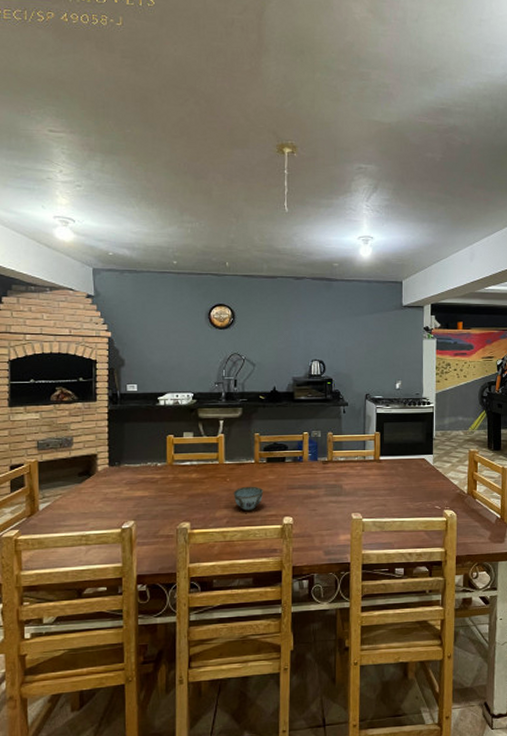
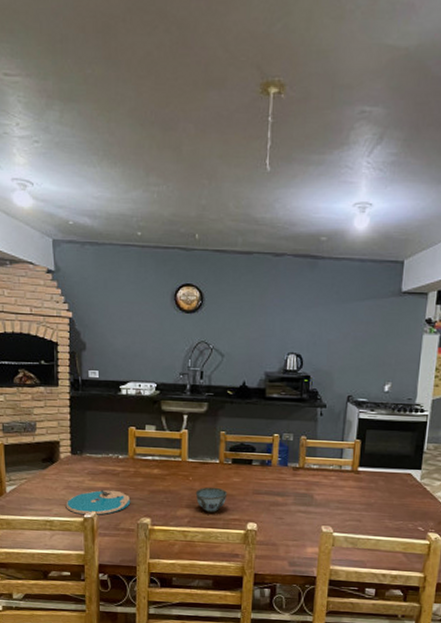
plate: none [102,498,170,525] -> present [66,489,131,515]

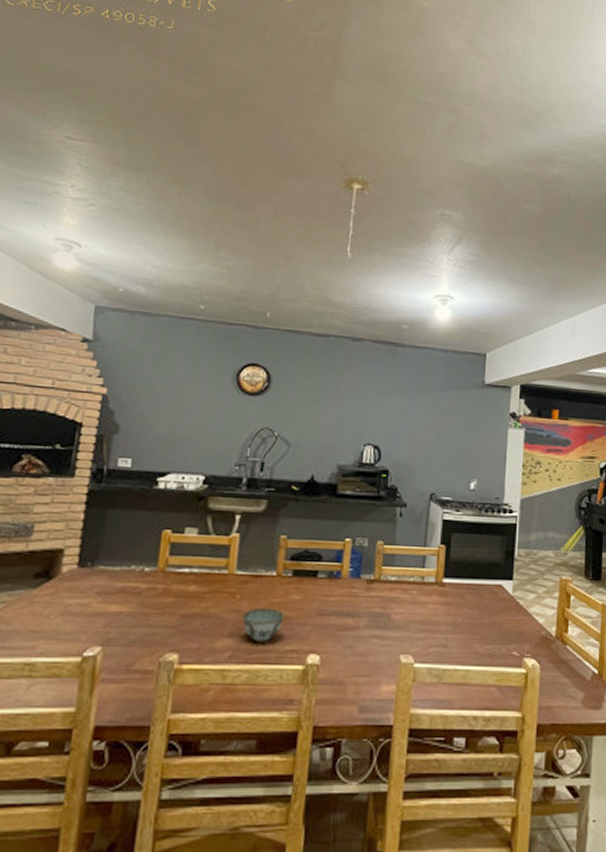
plate: present [66,489,131,515] -> none [58,614,154,652]

